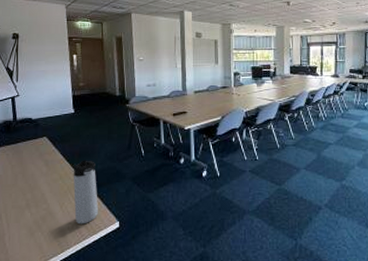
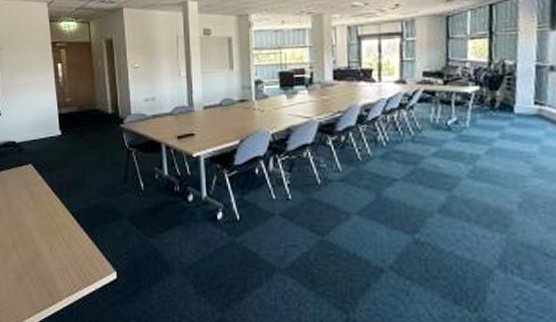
thermos bottle: present [73,160,98,225] -> none [62,193,92,273]

